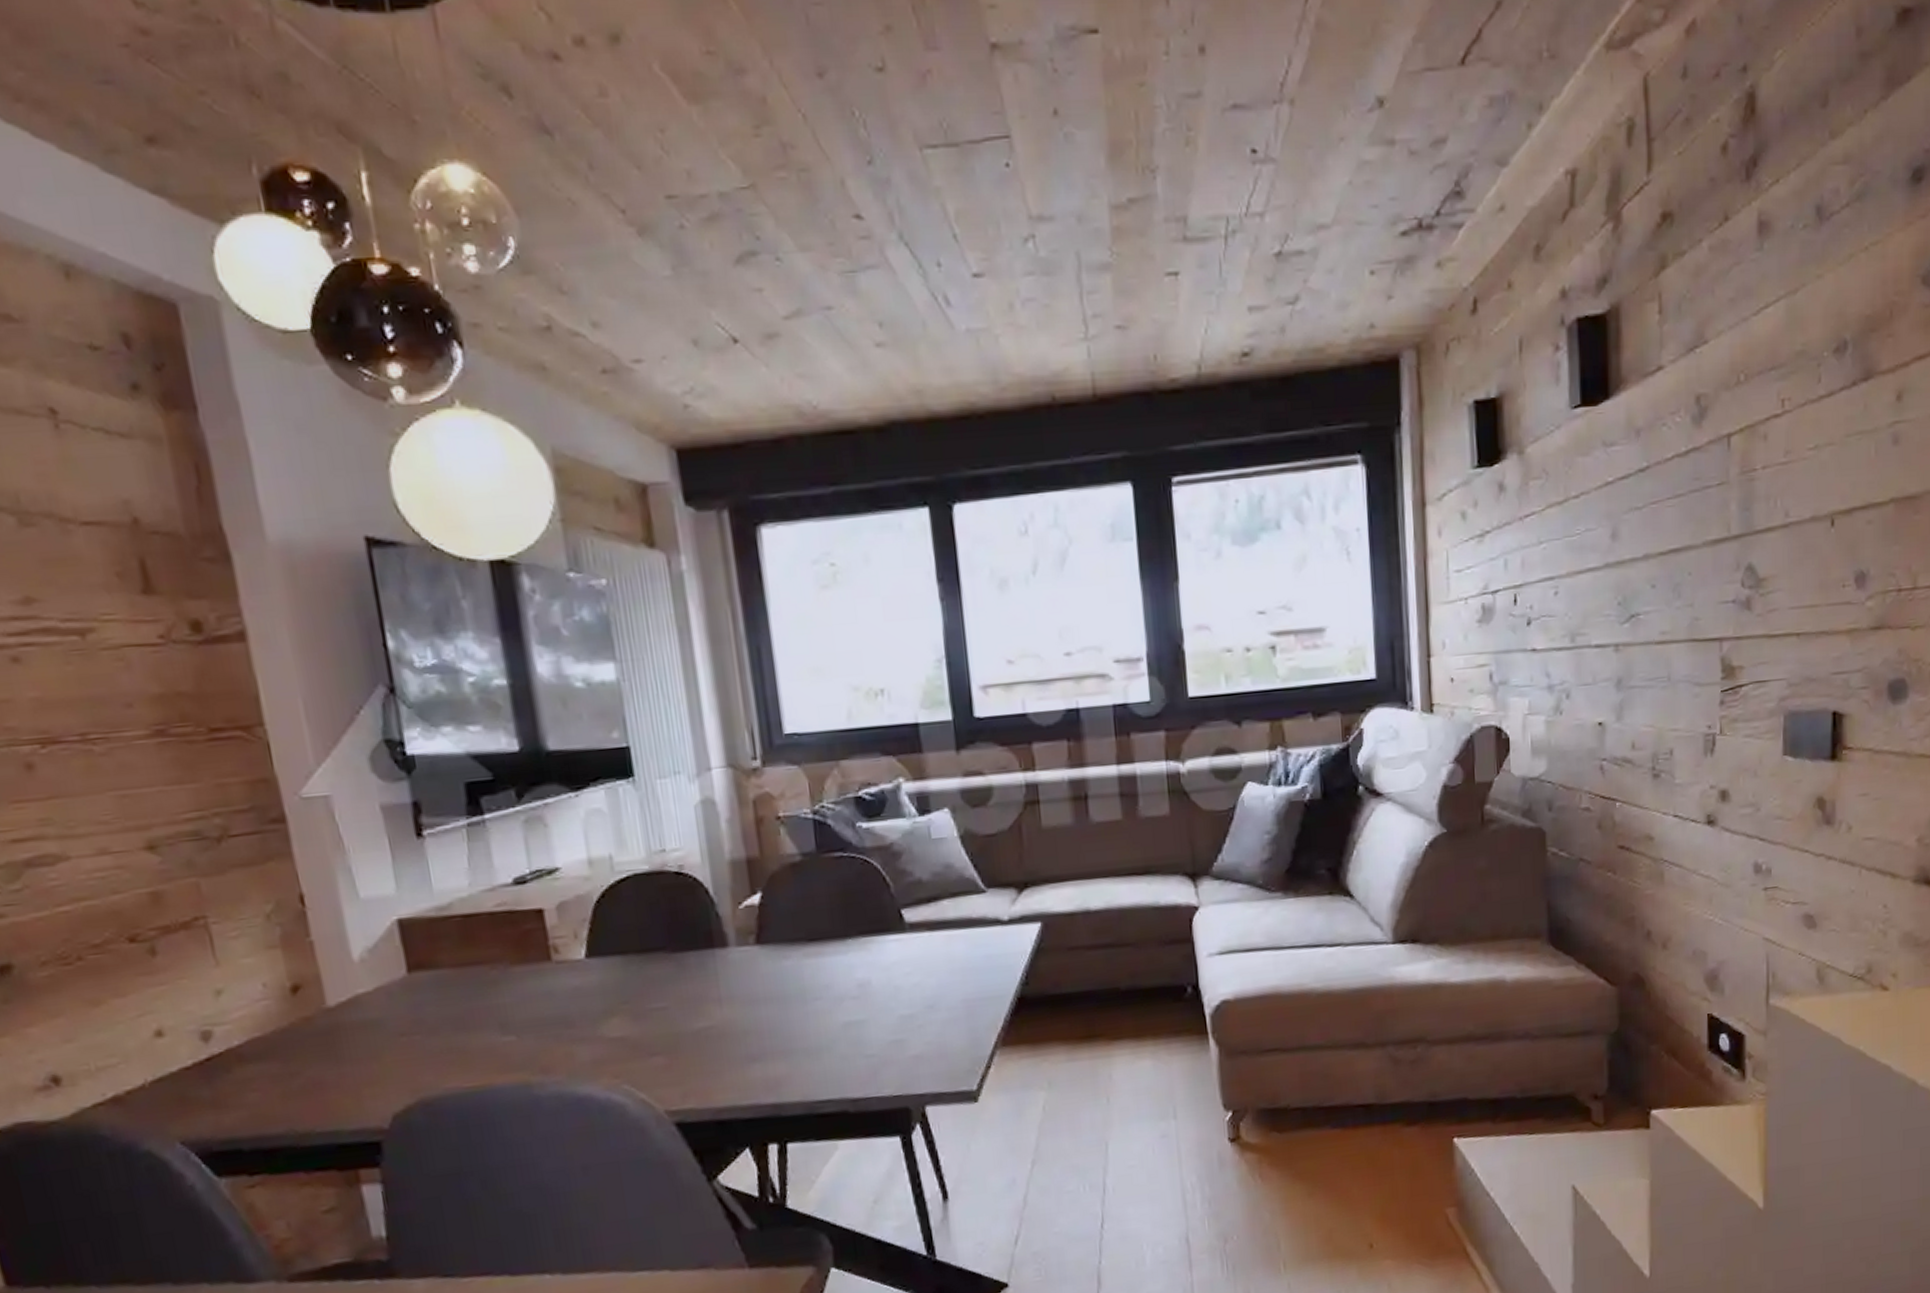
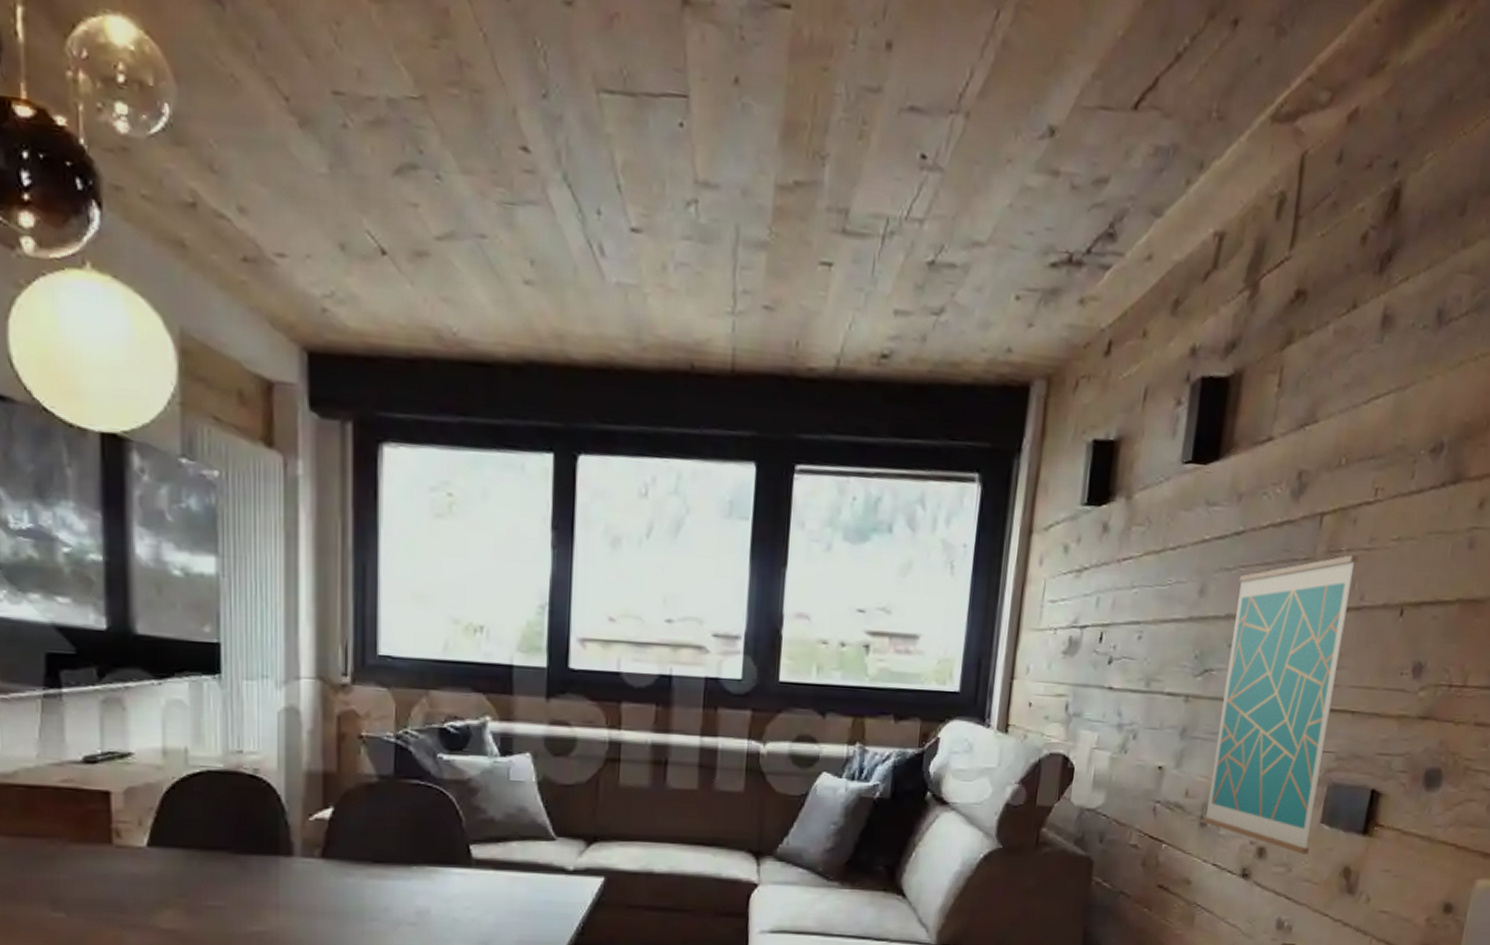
wall art: none [1651,471,1776,791] -> present [1203,555,1359,855]

